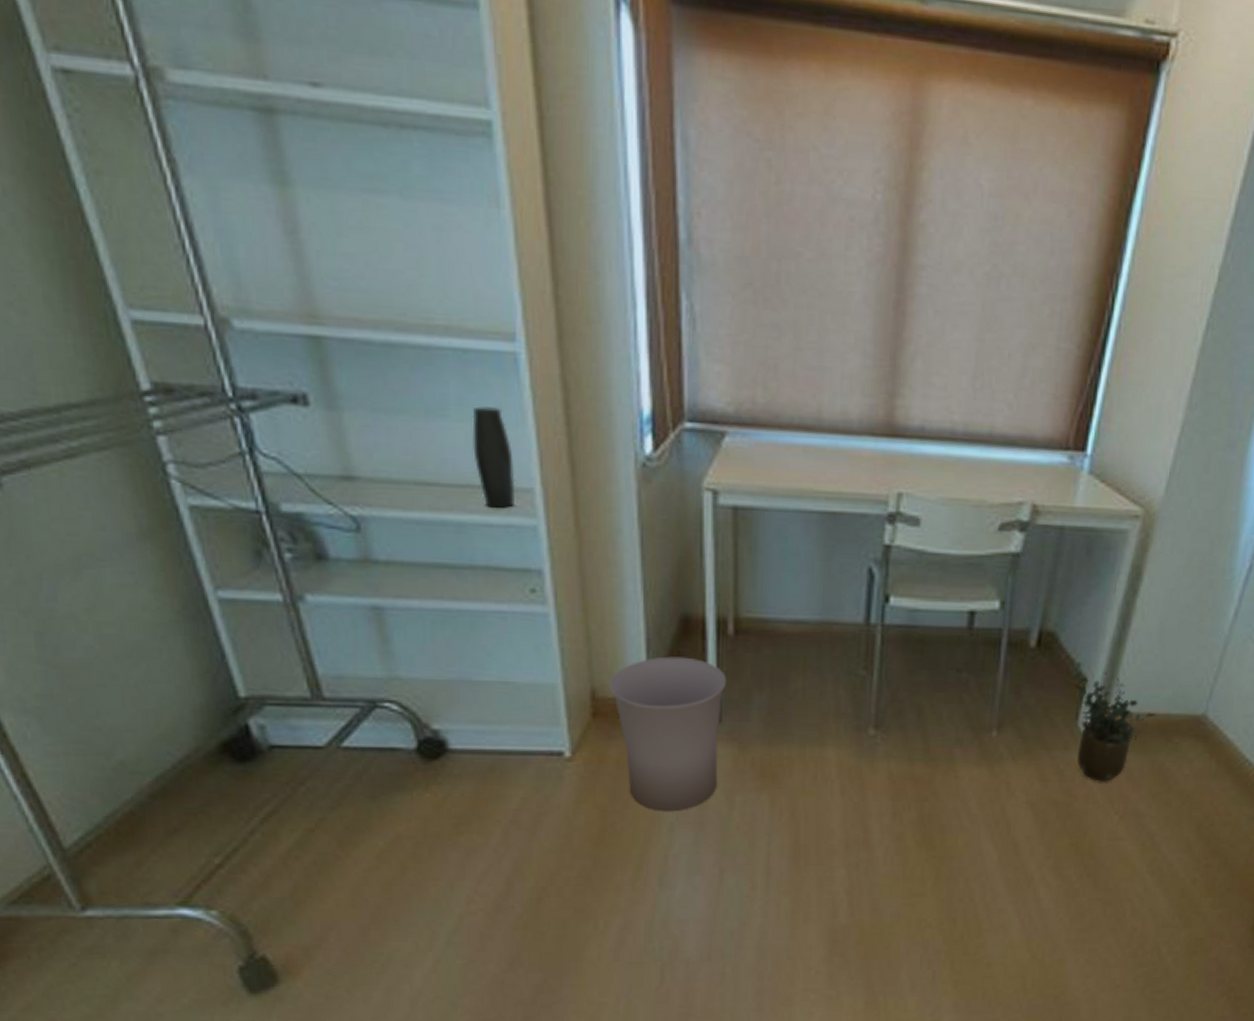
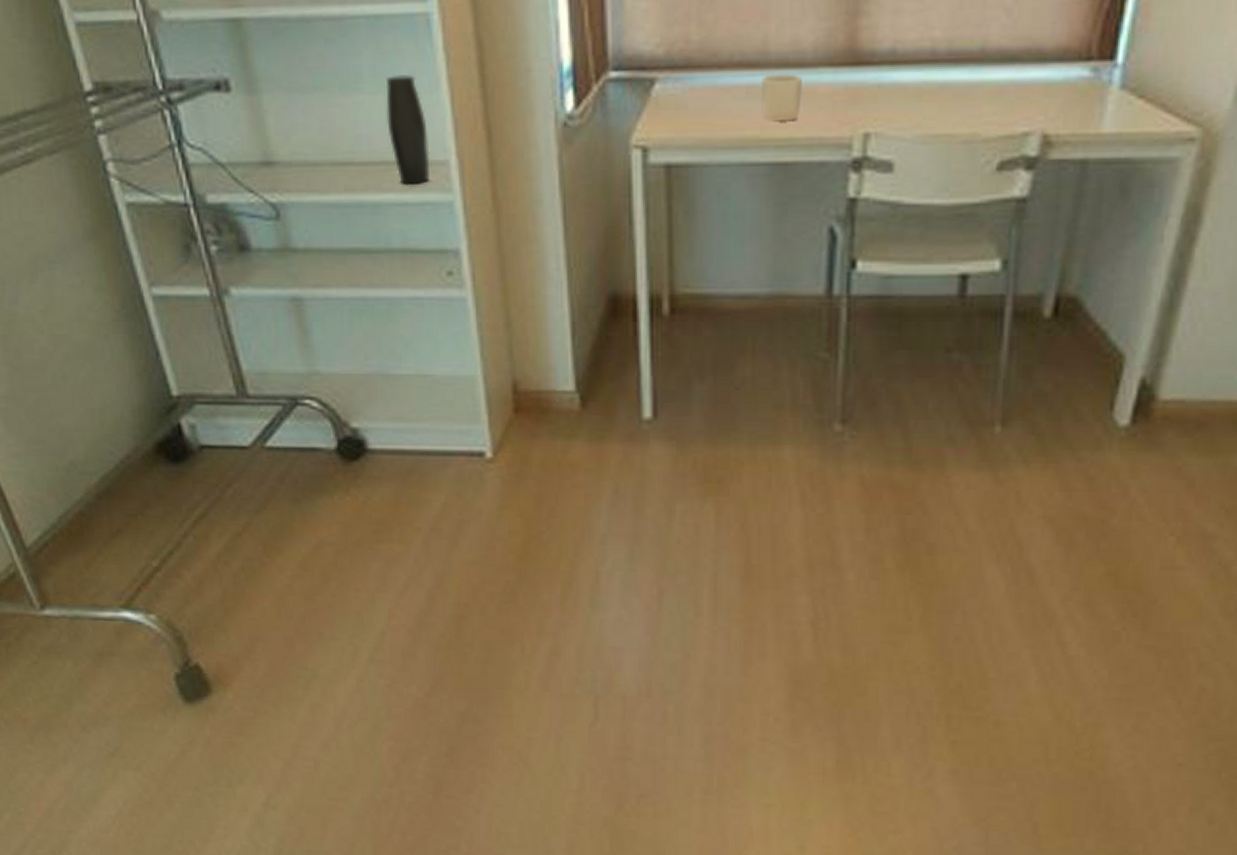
waste bin: present [609,656,727,812] -> none [531,342,662,521]
mug: none [815,437,849,478] -> present [762,73,802,122]
potted plant: present [1074,662,1157,782] -> none [1107,334,1229,492]

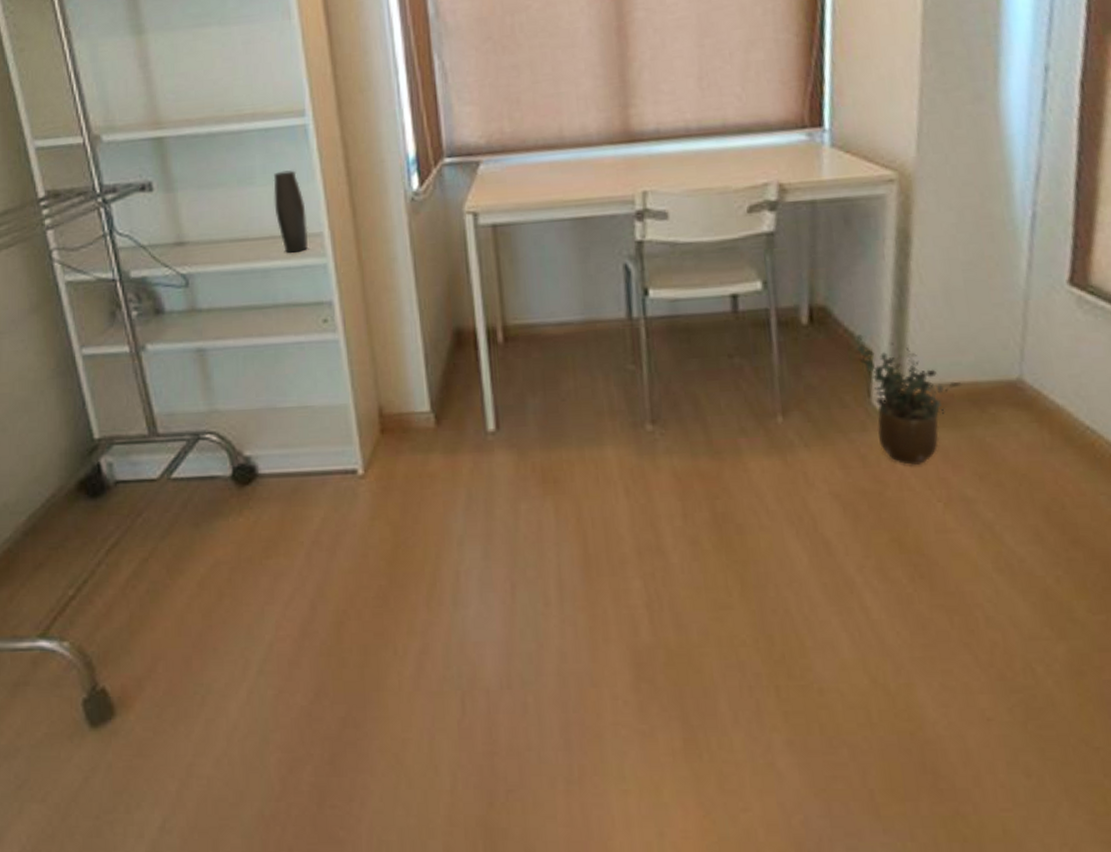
mug: present [762,73,802,122] -> none [561,151,592,188]
potted plant: none [1107,334,1229,492] -> present [855,334,962,465]

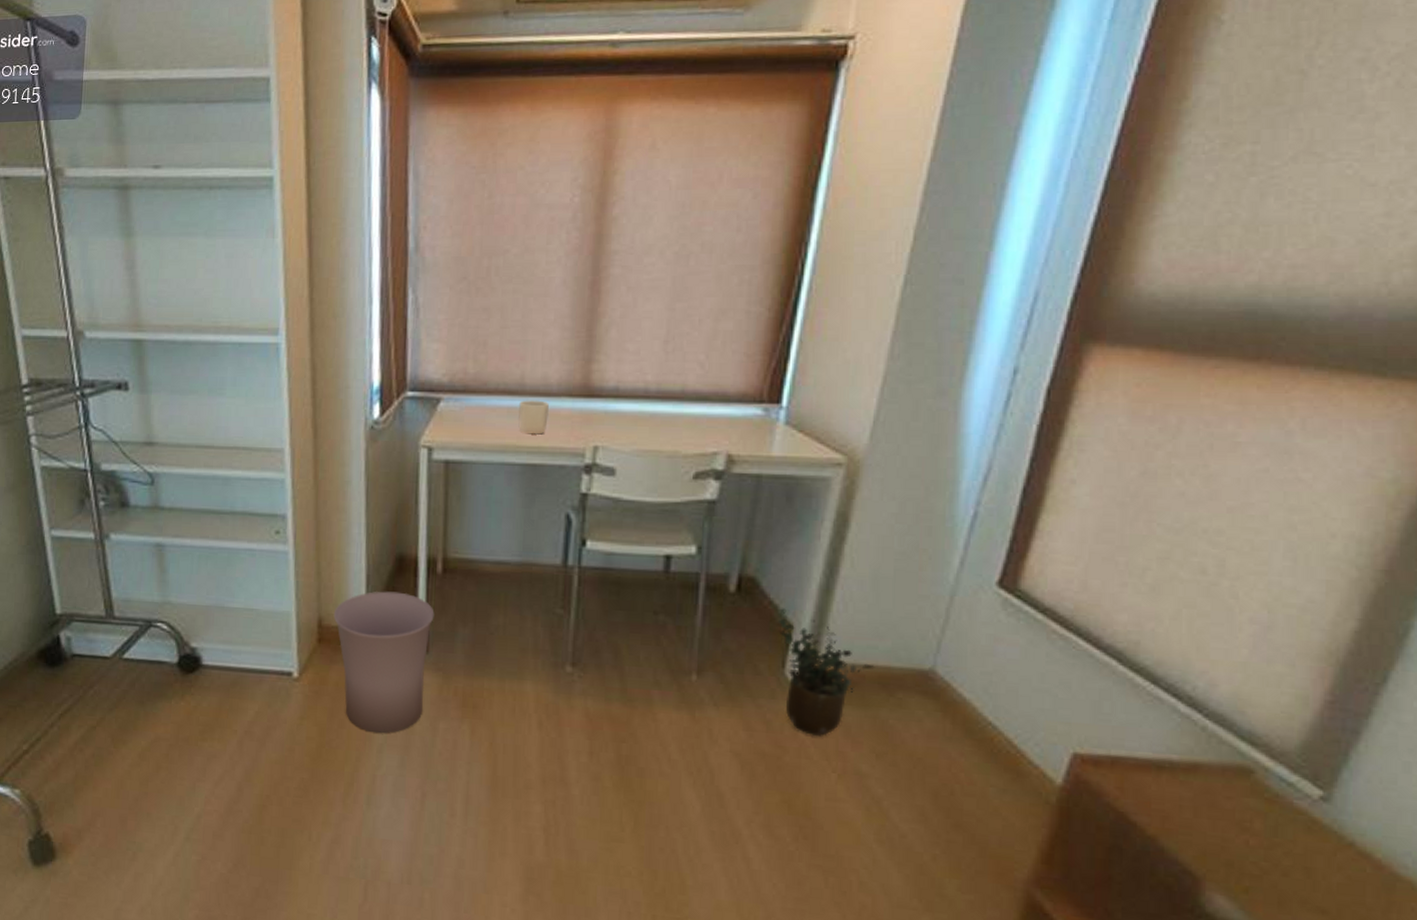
vase: present [273,170,308,254] -> none [240,386,271,466]
waste bin: none [394,368,501,525] -> present [333,591,435,733]
mug: none [561,151,592,188] -> present [518,400,549,435]

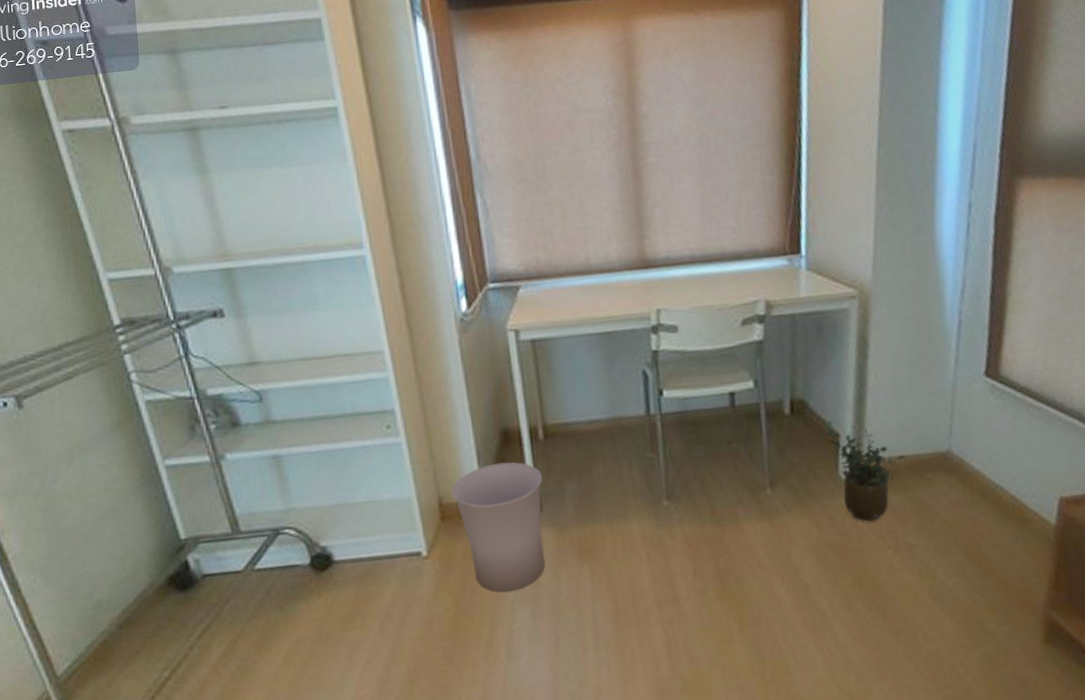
mug: present [518,400,549,435] -> none [588,276,615,307]

